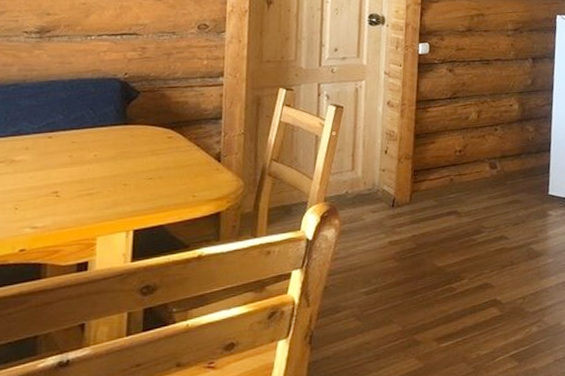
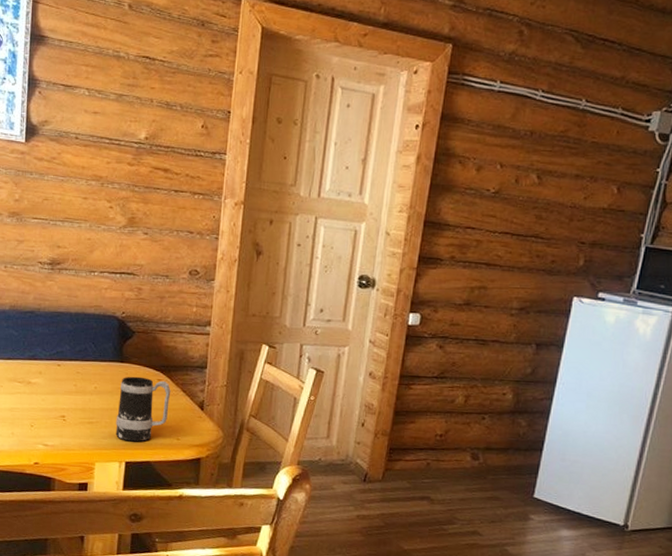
mug: none [120,137,183,208] -> present [115,376,171,442]

